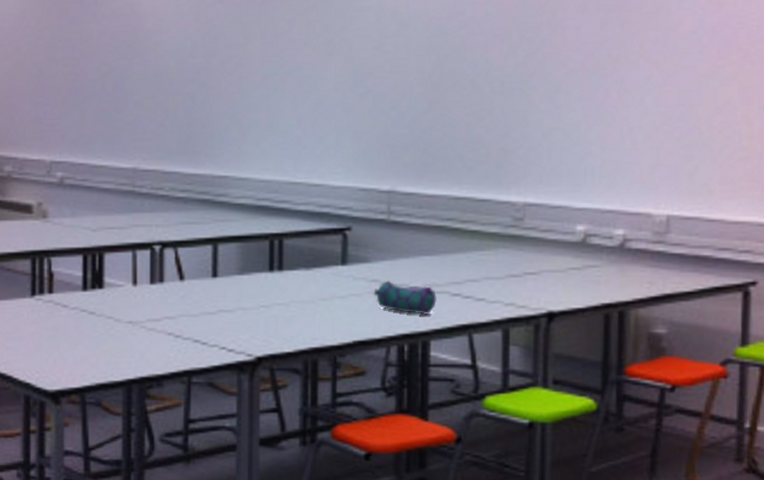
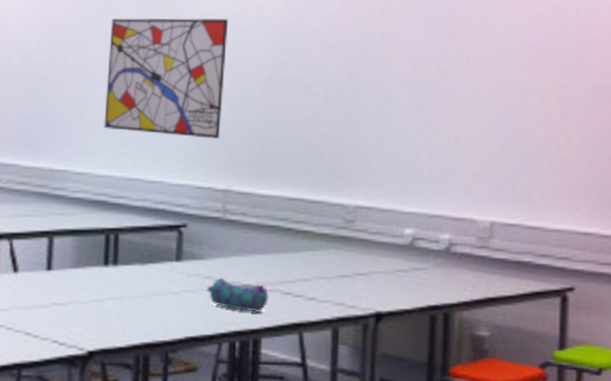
wall art: none [264,13,388,139] -> present [104,17,229,139]

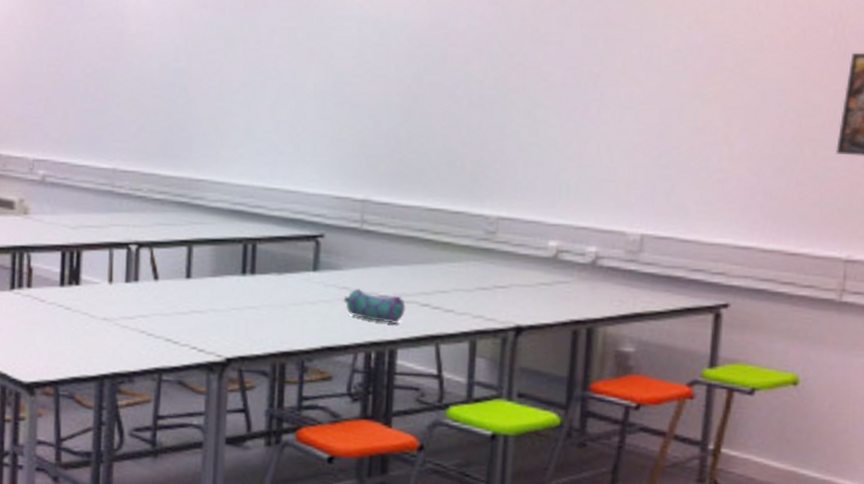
wall art: present [104,17,229,139] -> none [242,22,370,148]

